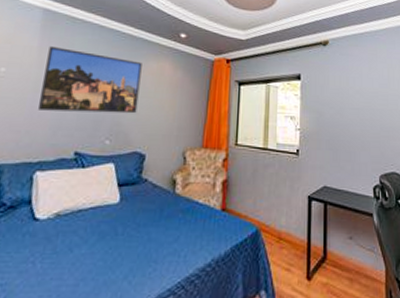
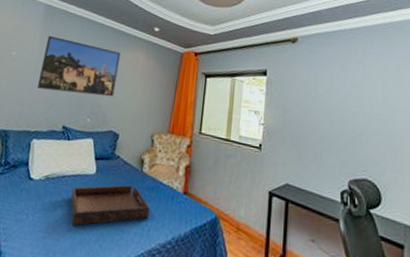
serving tray: none [89,209,186,266] -> present [70,184,150,226]

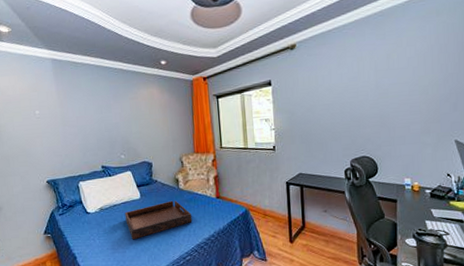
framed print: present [37,35,121,97] -> none [64,88,139,139]

